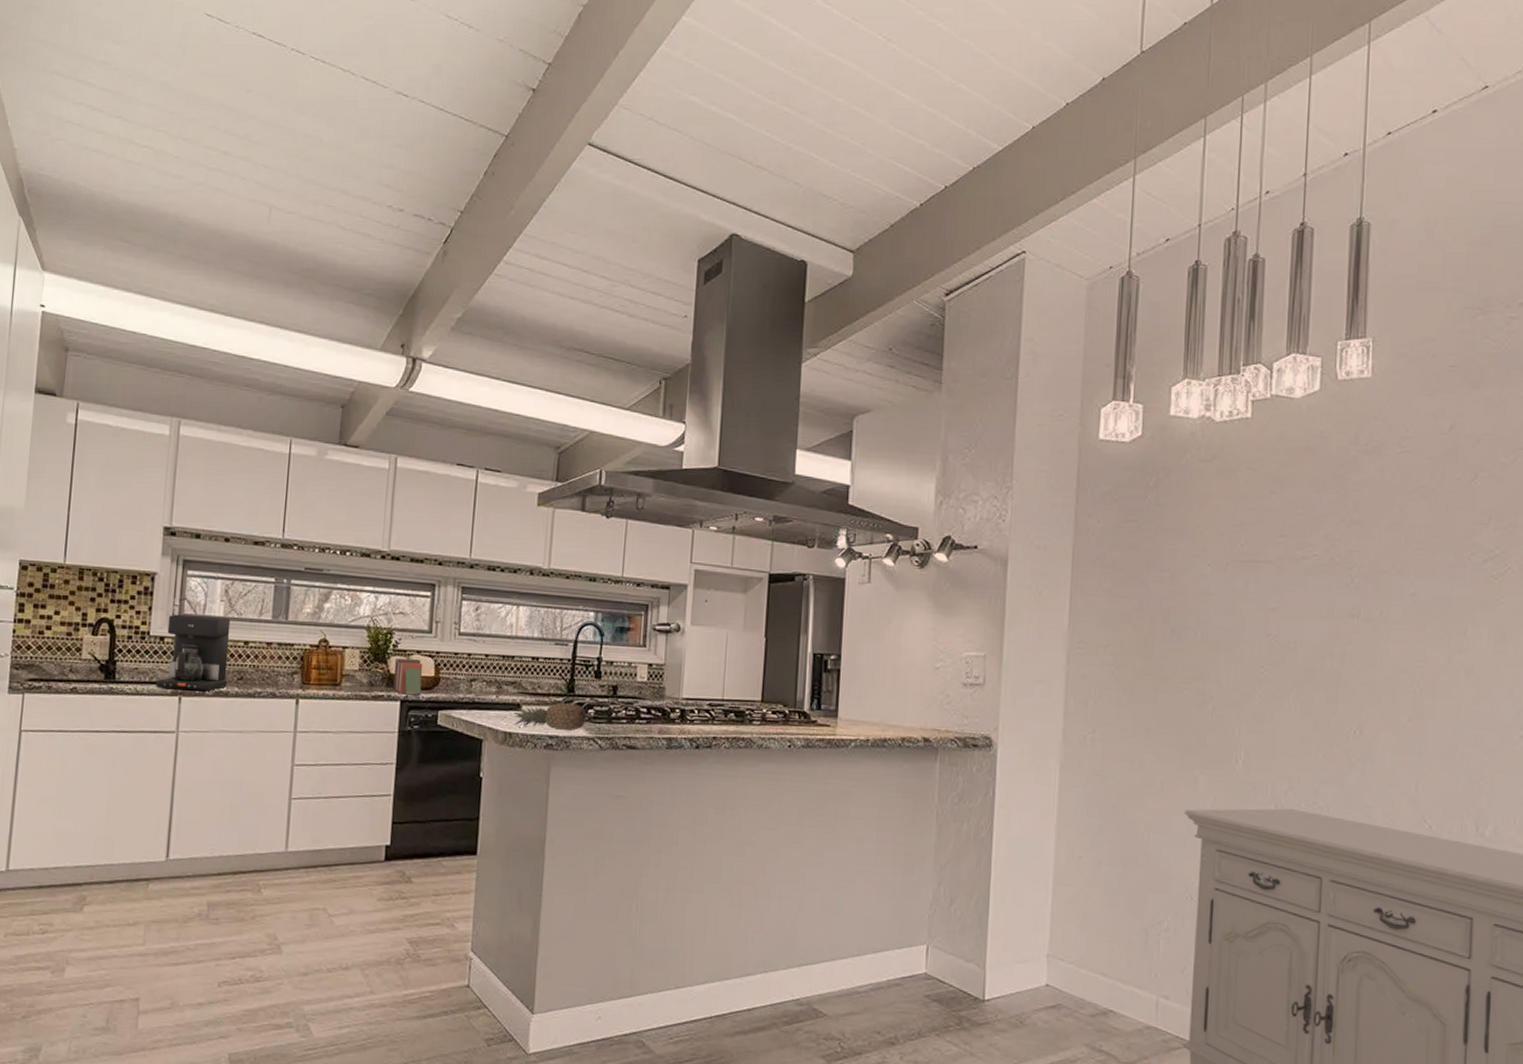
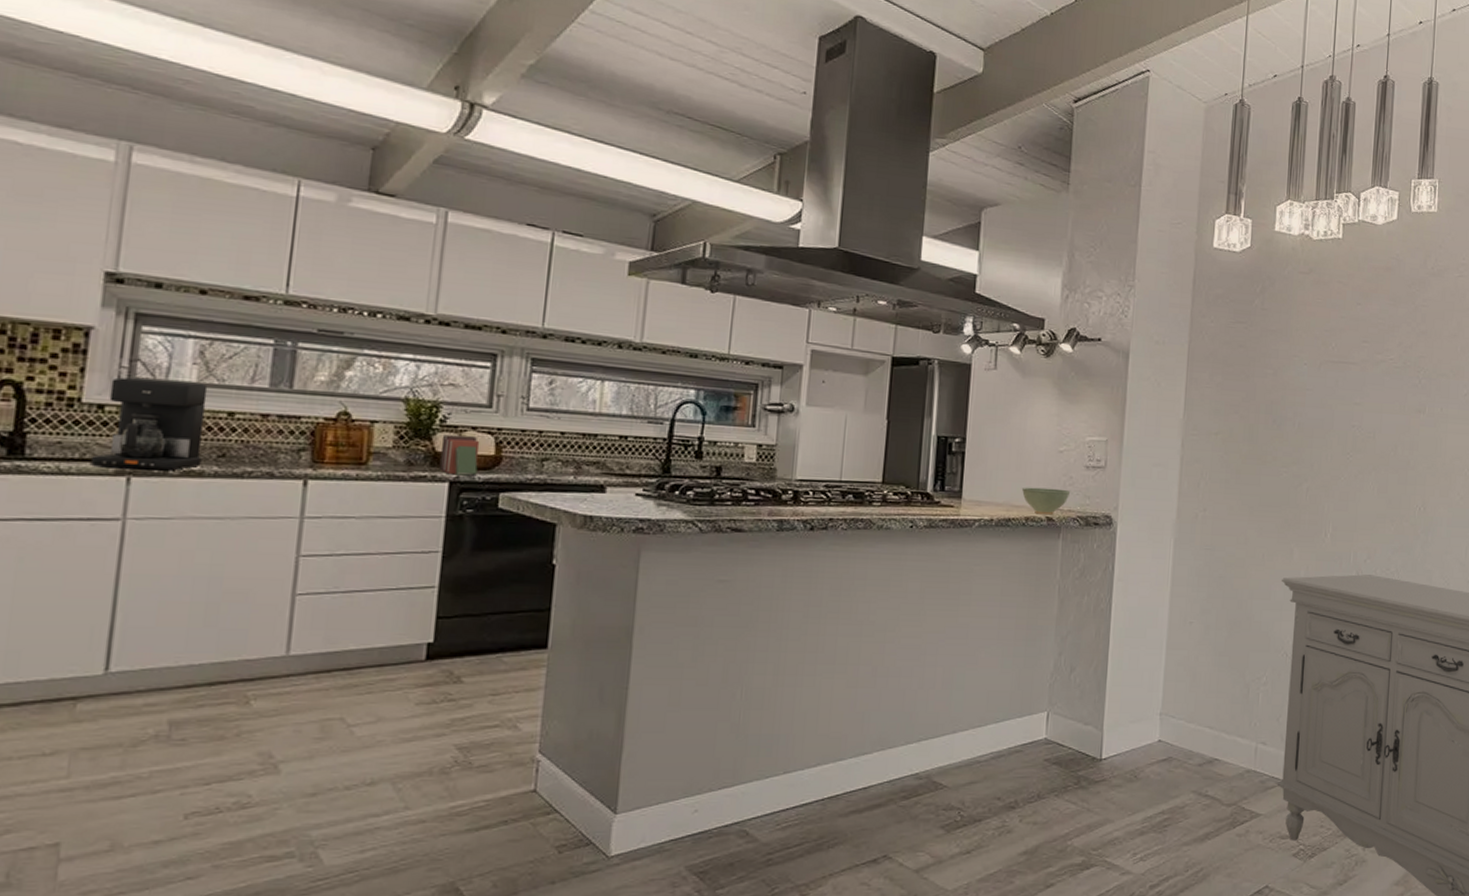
fruit: present [513,703,587,732] -> none [595,484,685,514]
bowl: none [897,705,948,736] -> present [1021,487,1071,515]

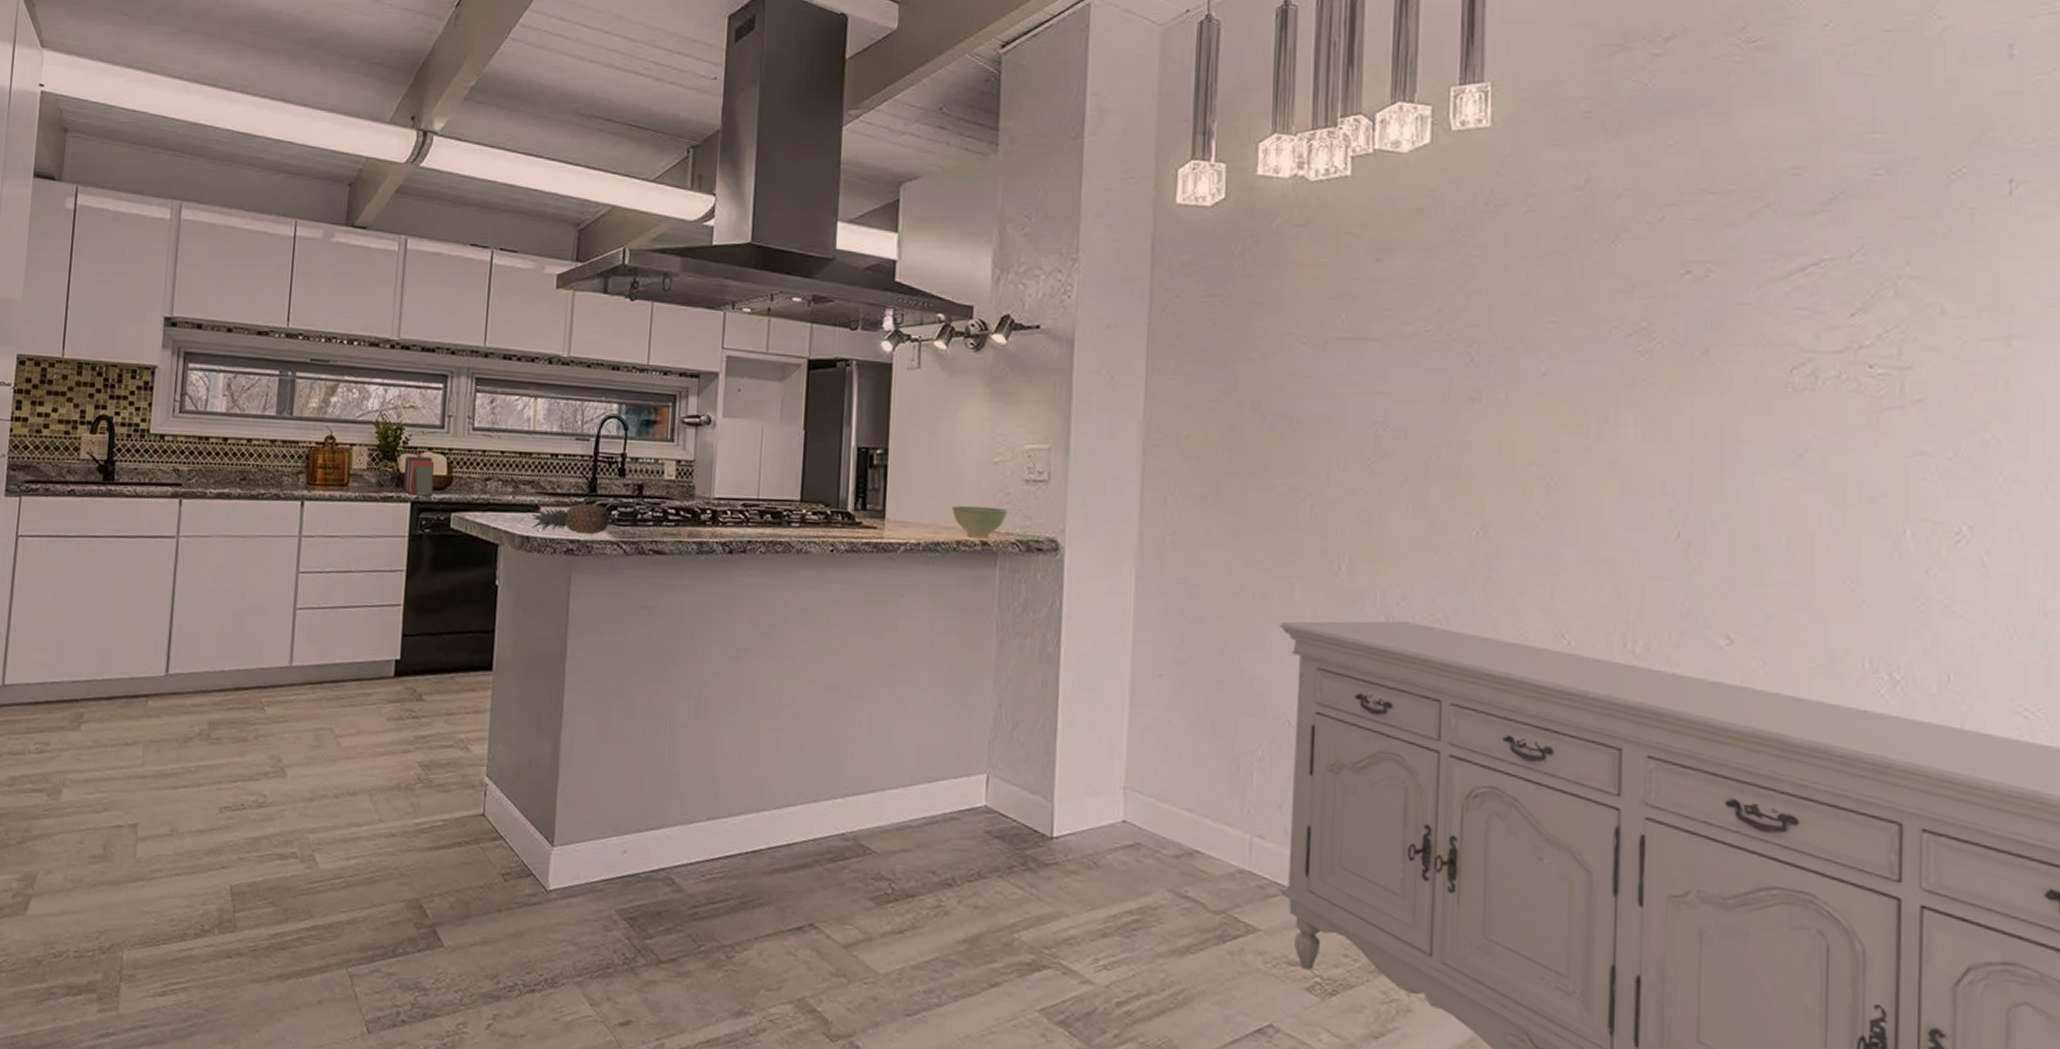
coffee maker: present [91,377,208,471] -> none [156,409,233,493]
fruit: none [595,484,685,514] -> present [531,504,610,535]

